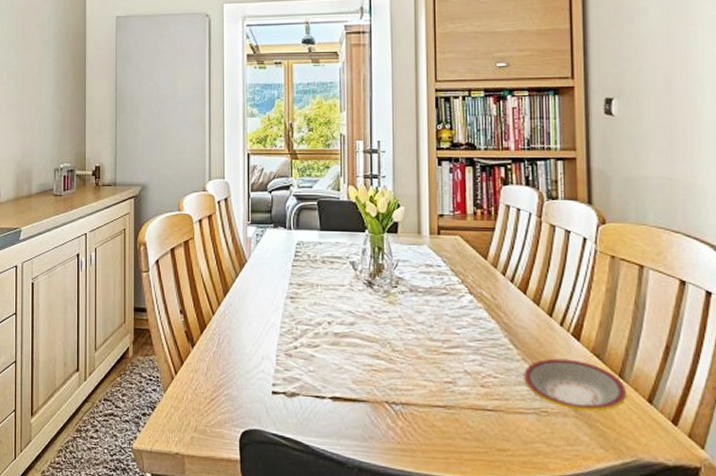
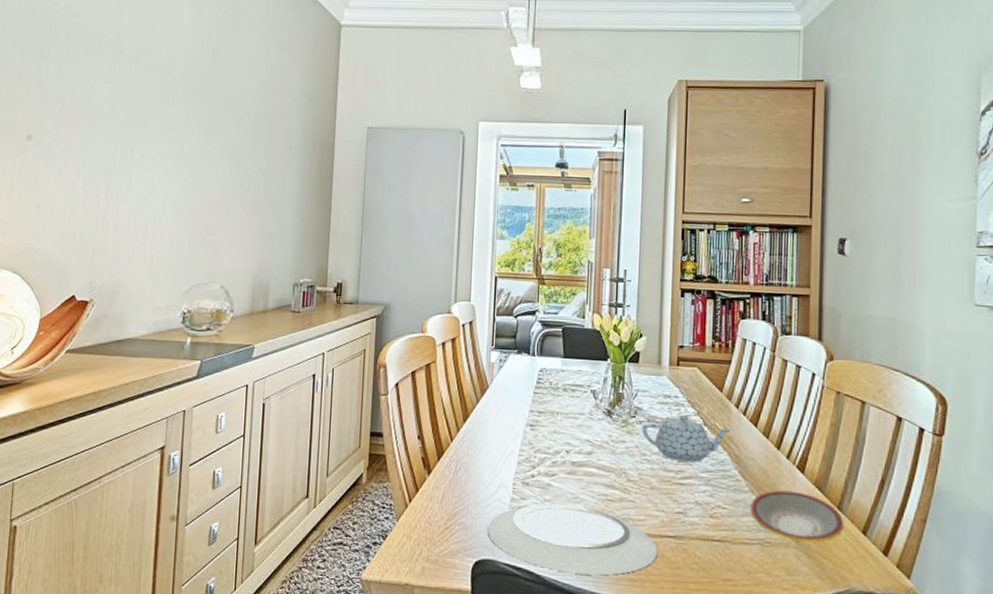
plate: none [253,374,428,445] -> present [487,503,658,576]
teapot: none [404,284,500,331] -> present [642,415,732,462]

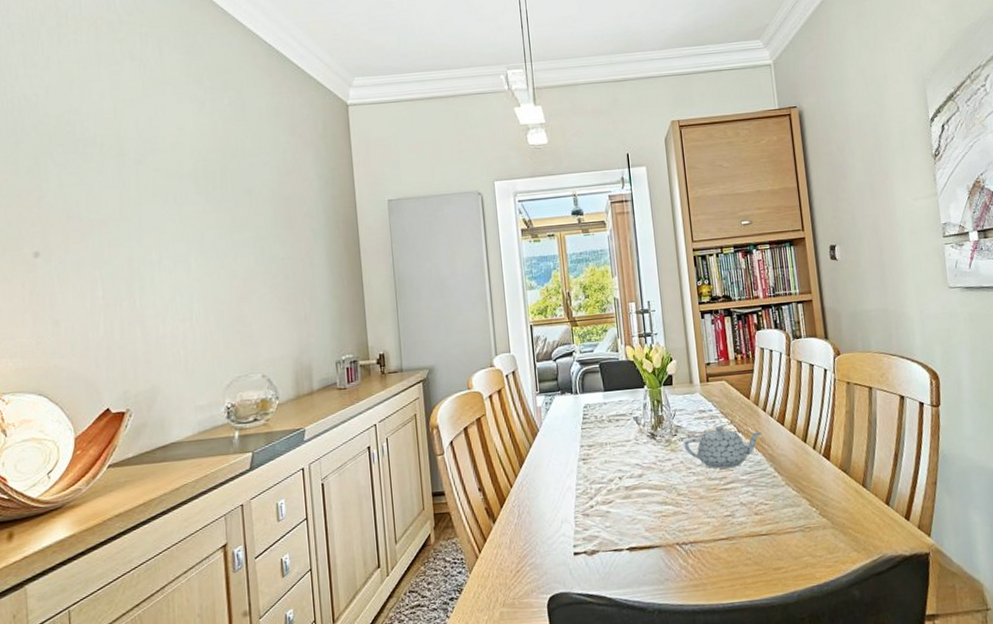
plate: present [487,503,658,576] -> none [556,526,714,591]
plate: present [750,490,843,543] -> none [788,477,870,522]

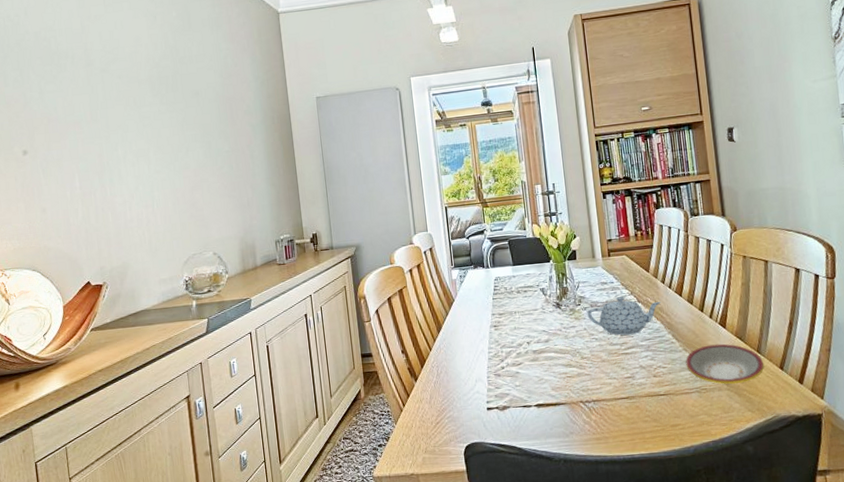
plate: none [788,477,870,522] -> present [685,343,764,384]

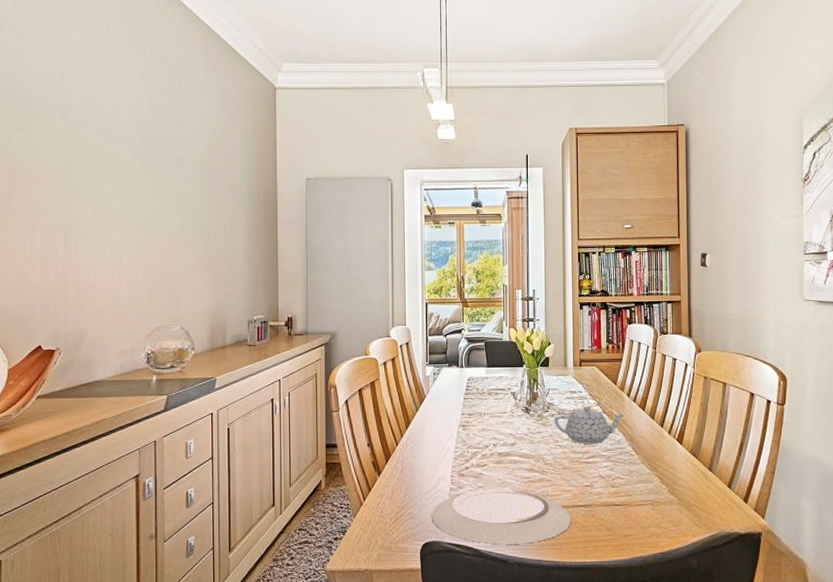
plate: none [472,386,615,442] -> present [432,488,572,545]
plate: present [685,343,764,384] -> none [642,459,713,499]

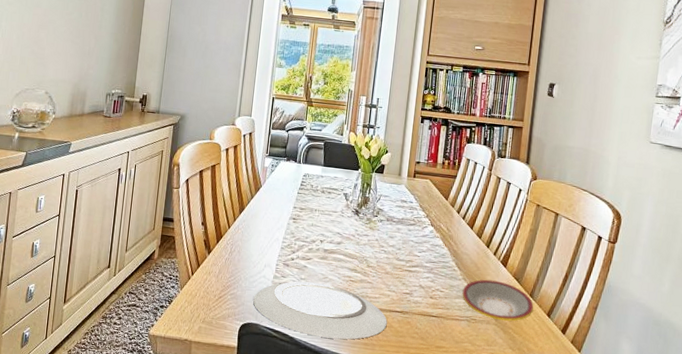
teapot: present [554,406,626,444] -> none [382,217,453,255]
plate: none [642,459,713,499] -> present [462,279,533,321]

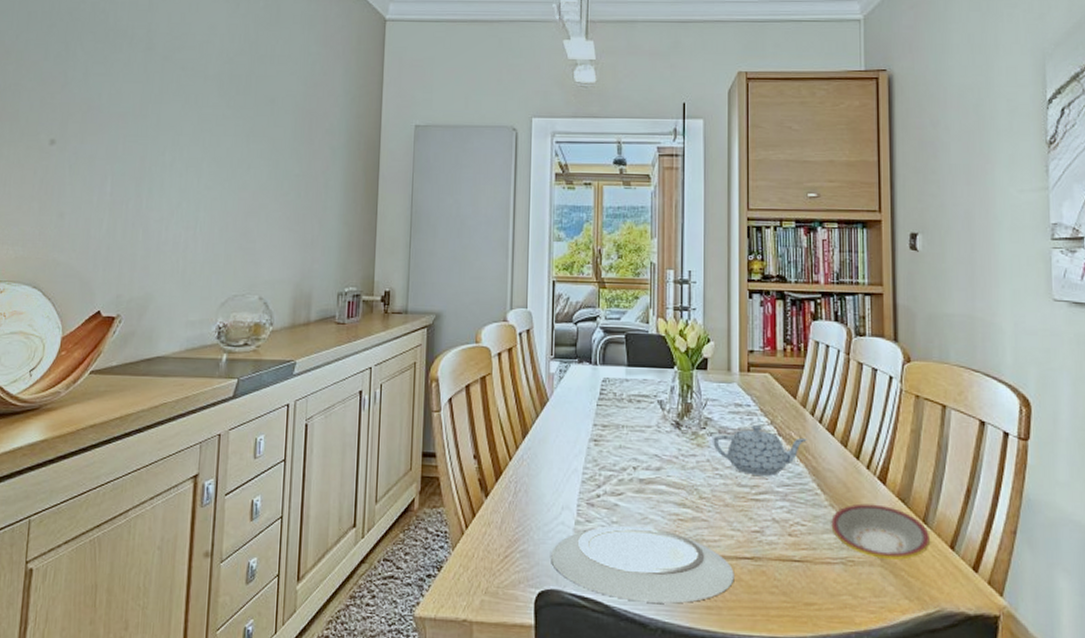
teapot: none [382,217,453,255] -> present [713,425,808,476]

